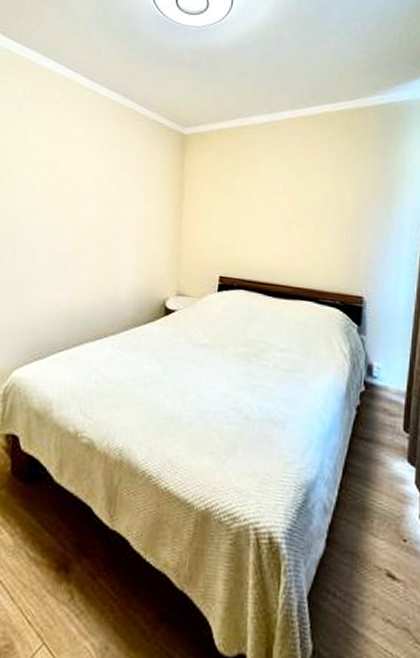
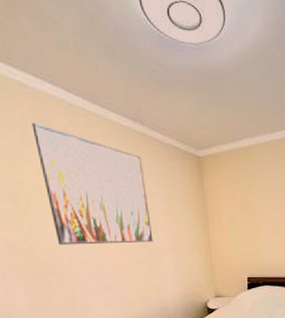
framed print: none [23,94,124,222] -> present [32,122,153,245]

